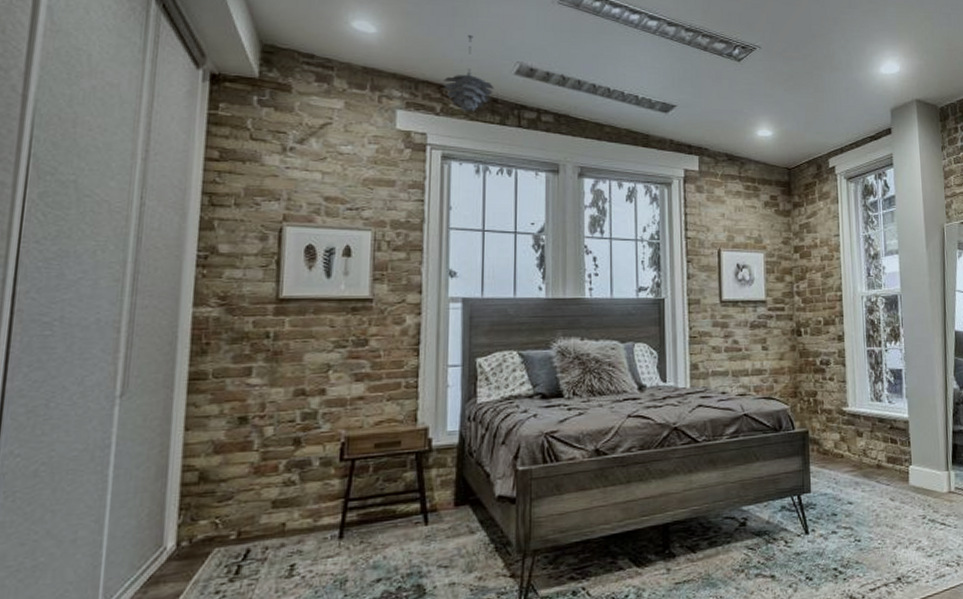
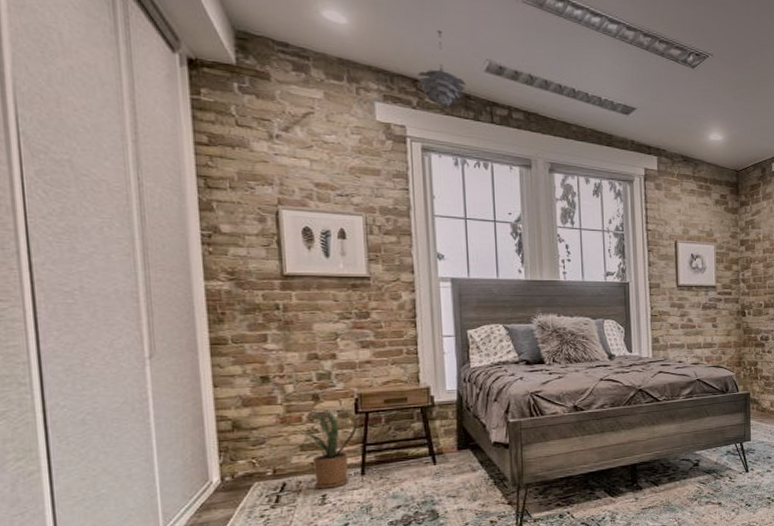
house plant: none [262,456,341,557] -> present [291,410,360,489]

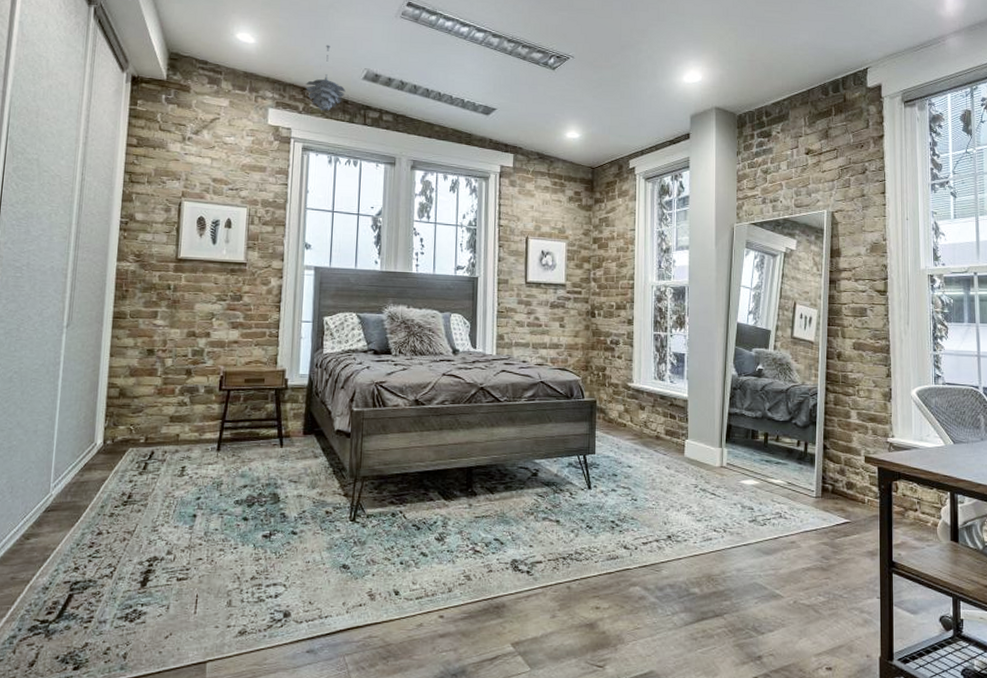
house plant: present [291,410,360,489] -> none [162,384,220,461]

